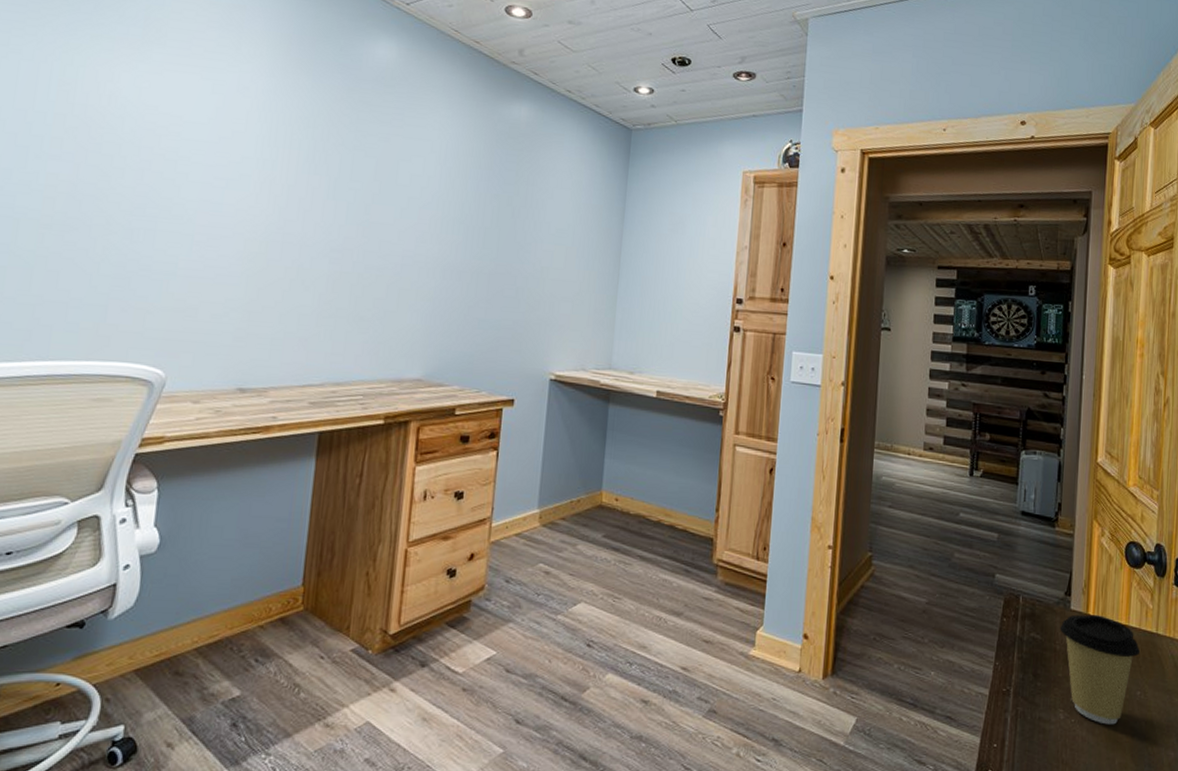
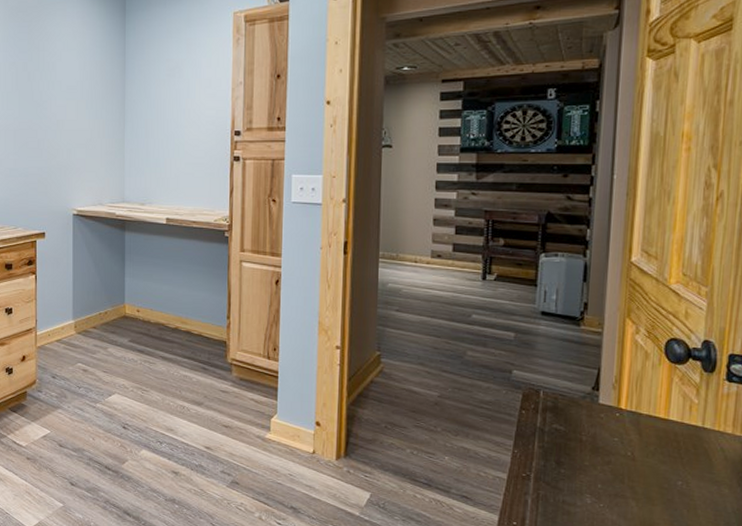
coffee cup: present [1059,614,1141,725] -> none [586,408,683,511]

